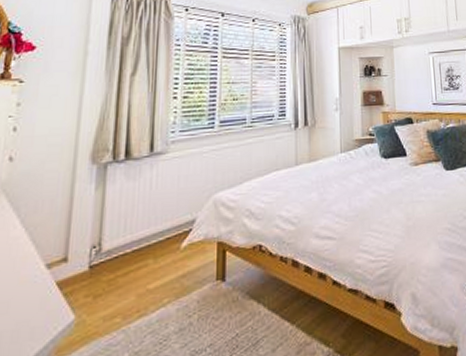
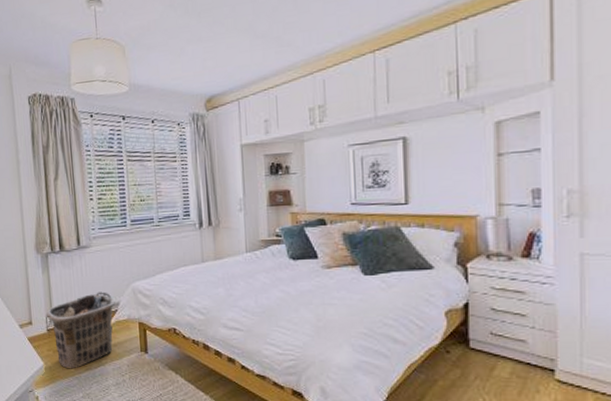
clothes hamper: none [92,207,192,320] -> present [46,292,117,369]

